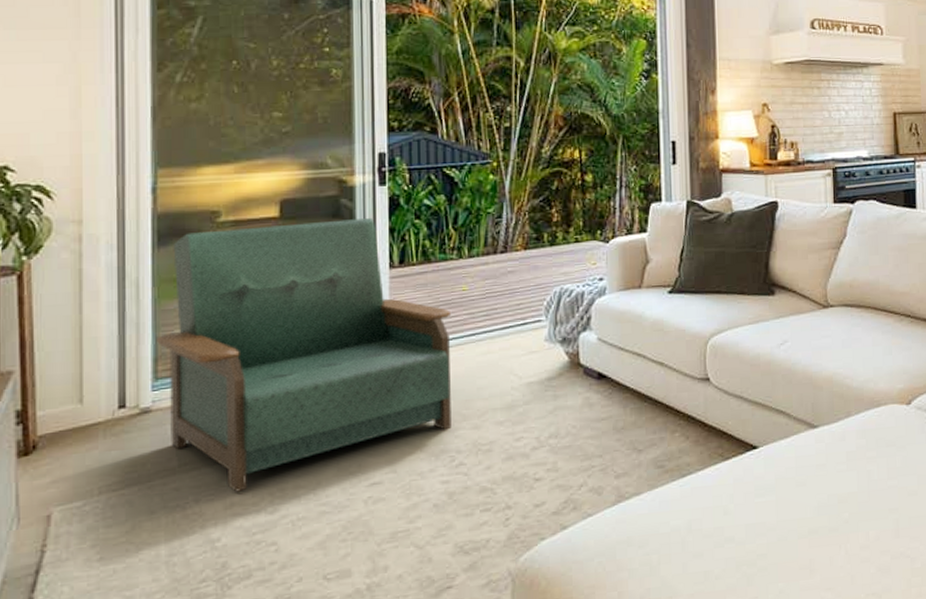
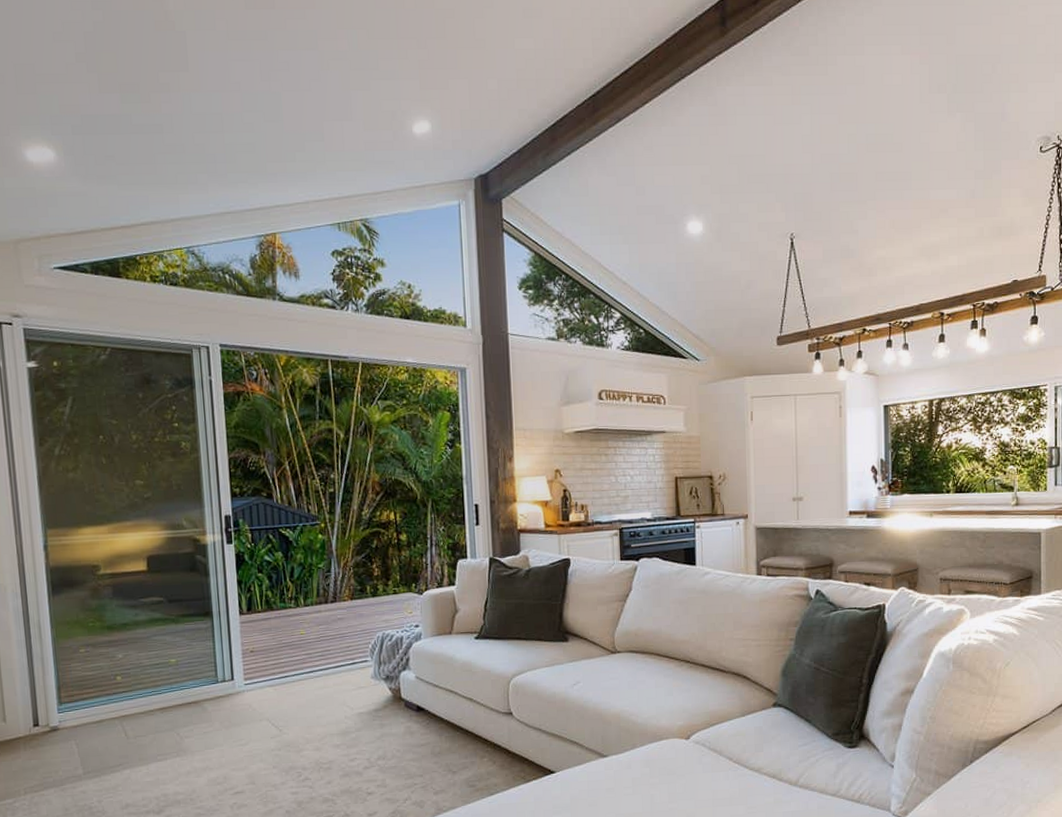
armchair: present [157,218,452,492] -> none [58,572,297,796]

